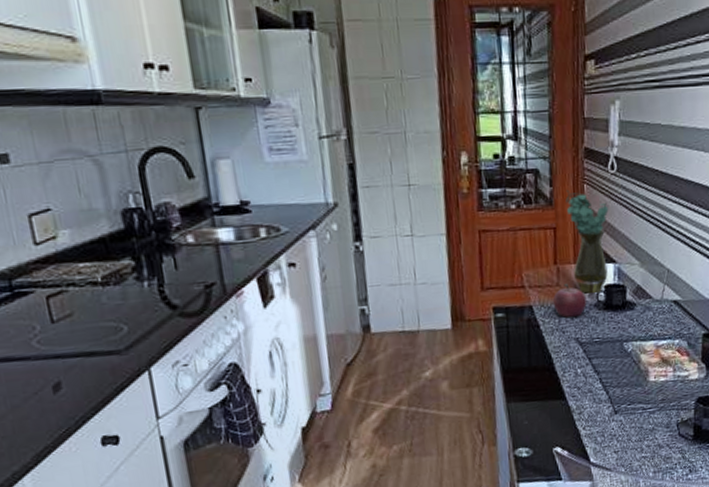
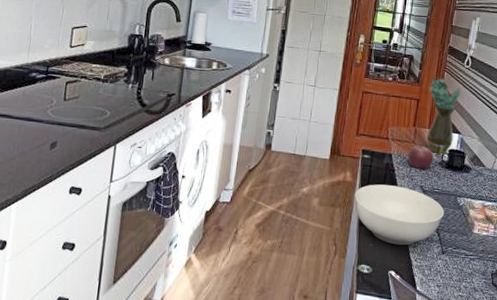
bowl: none [493,344,611,416] -> present [354,184,445,246]

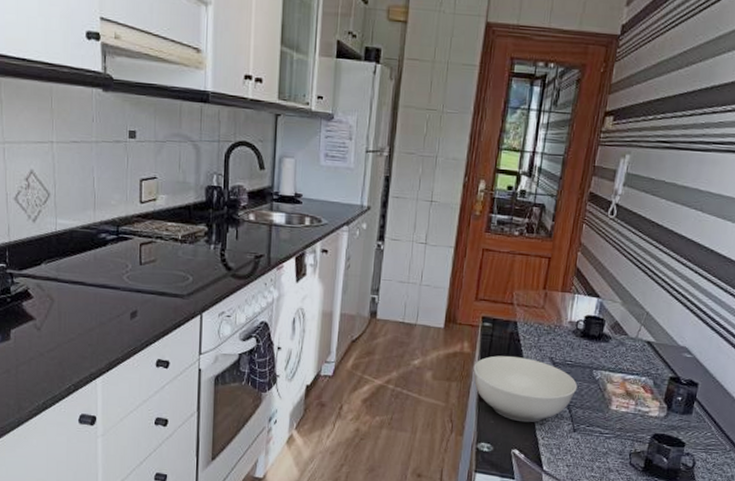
fruit: present [407,143,434,169] -> none [535,308,567,338]
vase: present [427,73,461,155] -> none [559,225,603,322]

